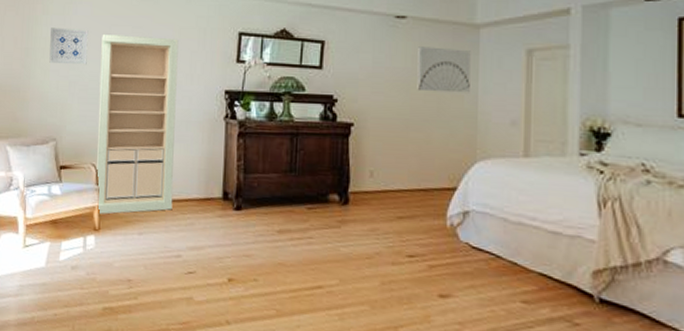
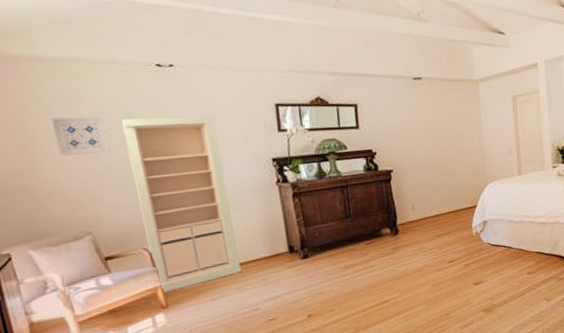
wall art: present [417,46,471,93] -> none [434,100,477,137]

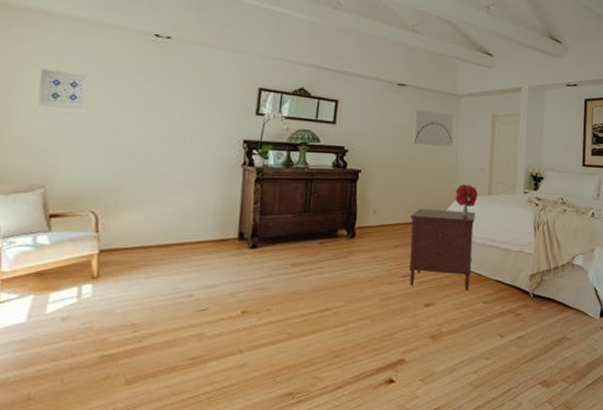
storage cabinet: present [121,116,242,292] -> none [97,79,196,262]
wall art: none [434,100,477,137] -> present [413,109,454,147]
dresser: none [447,192,513,269] -> present [409,208,476,291]
bouquet: none [487,168,509,198] -> present [455,184,478,216]

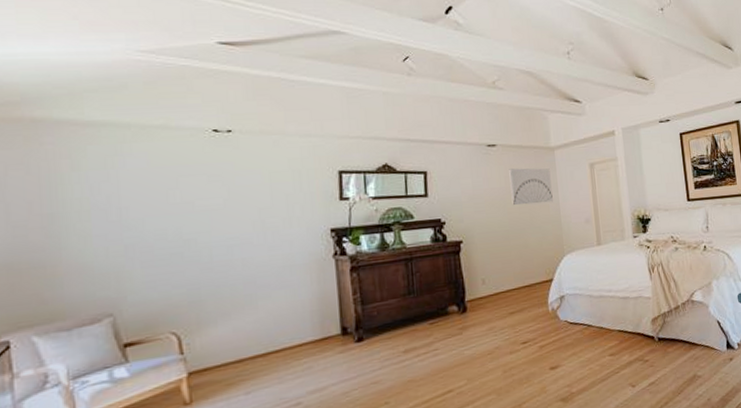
wall art: present [38,69,91,110] -> none [87,183,149,227]
dresser: present [409,208,476,291] -> none [521,264,593,352]
bouquet: present [455,184,478,216] -> none [564,238,588,271]

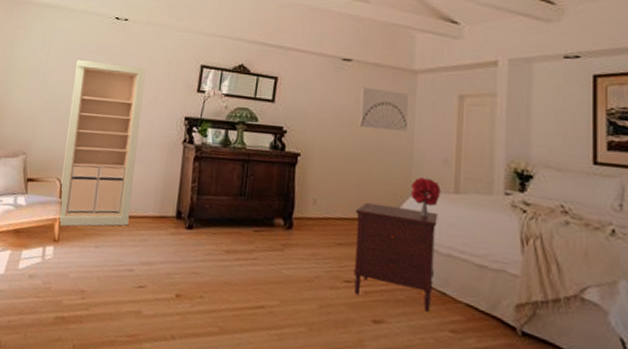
storage cabinet: none [166,183,285,385] -> present [60,59,146,227]
dresser: none [521,264,593,352] -> present [354,202,438,312]
bouquet: none [564,238,588,271] -> present [411,177,441,218]

